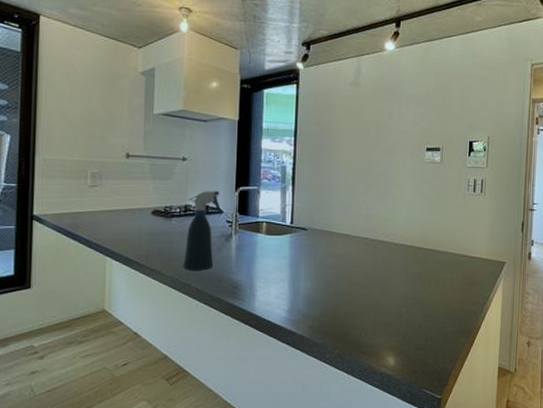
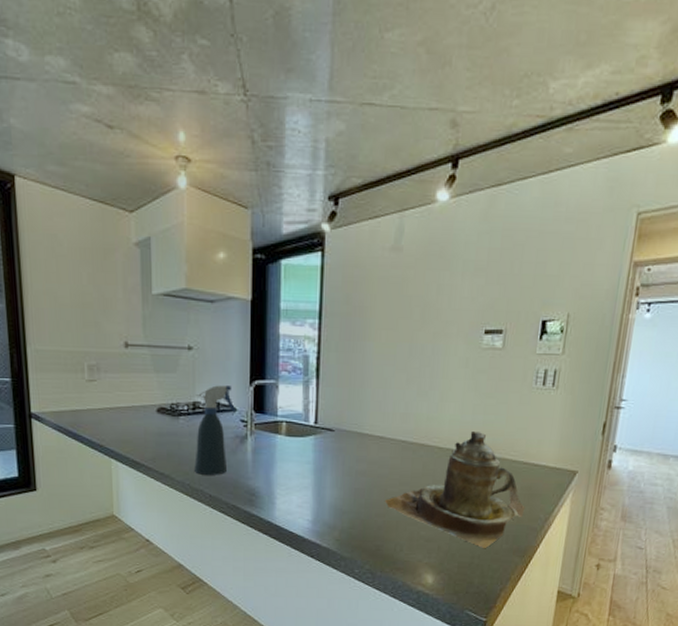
teapot: none [350,230,467,332] -> present [384,432,525,549]

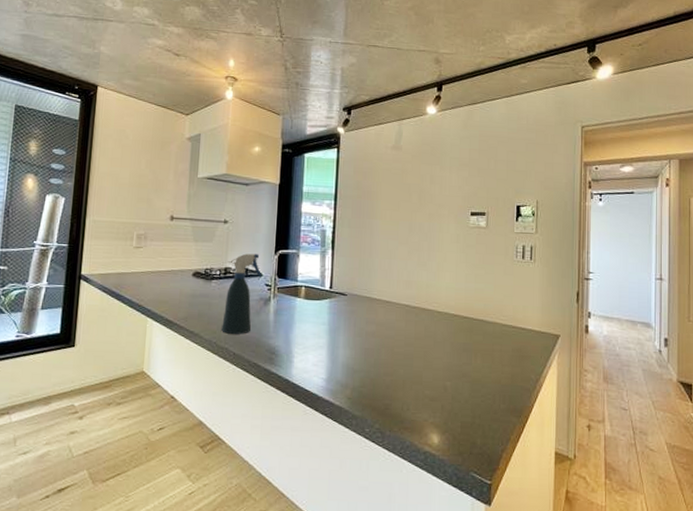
teapot: present [384,432,525,549] -> none [391,298,517,409]

